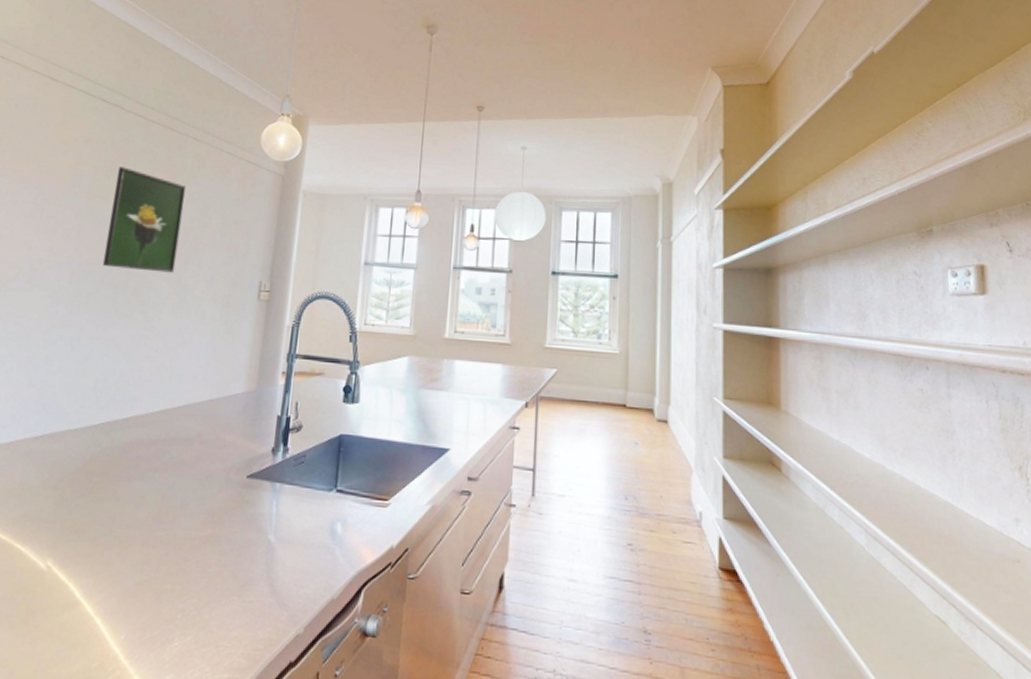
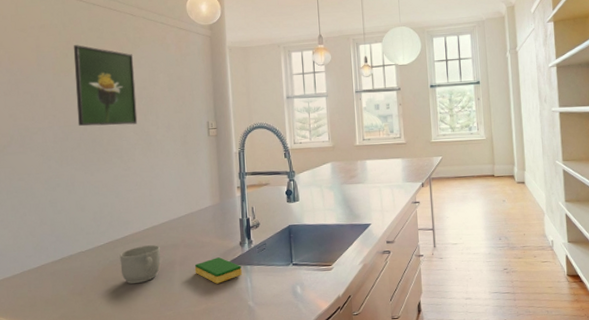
mug: none [112,433,168,486] -> present [120,245,161,284]
dish sponge: none [206,465,268,502] -> present [194,257,242,284]

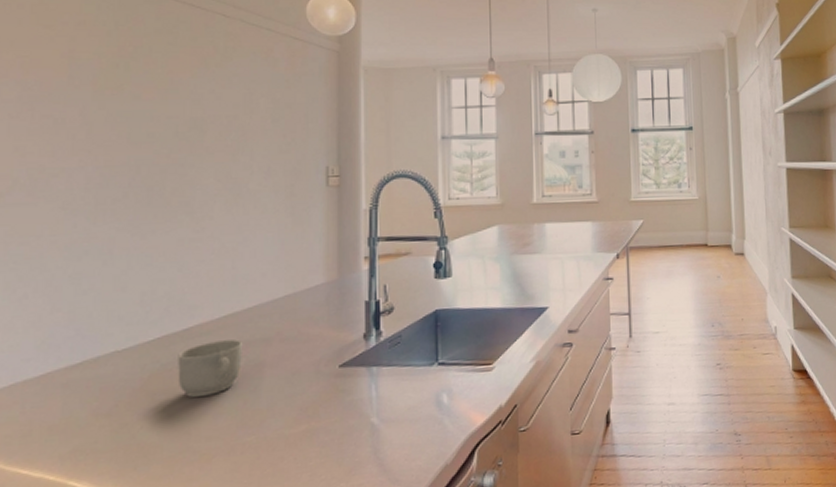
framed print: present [73,45,138,127] -> none [126,52,222,168]
dish sponge: present [194,257,242,284] -> none [293,356,364,394]

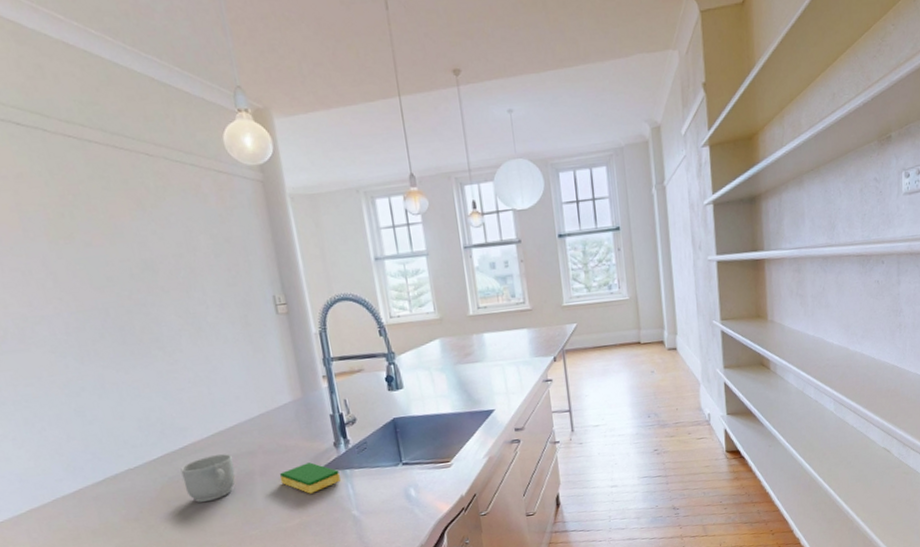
dish sponge: none [293,356,364,394] -> present [279,462,341,494]

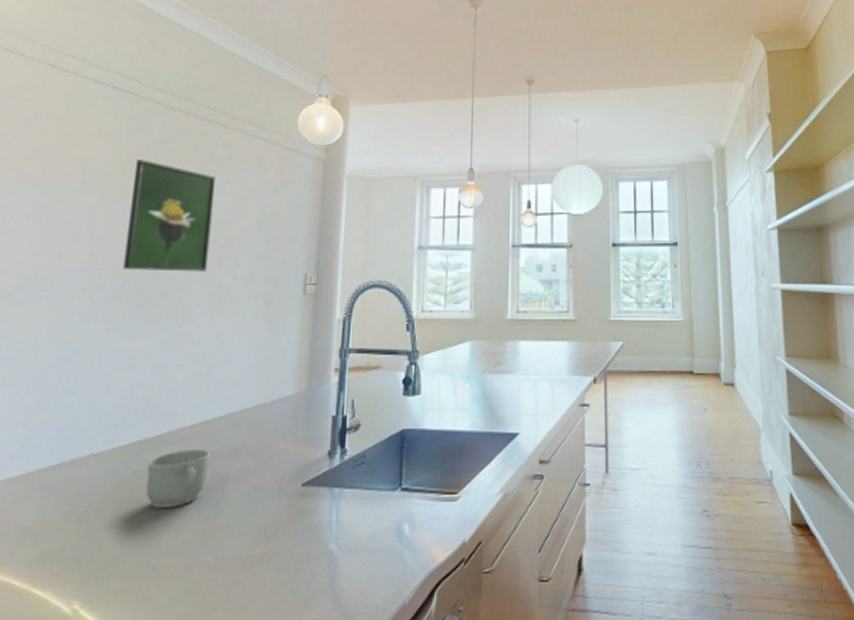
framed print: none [70,199,179,311] -> present [122,159,217,272]
dish sponge: present [279,462,341,494] -> none [256,473,326,514]

